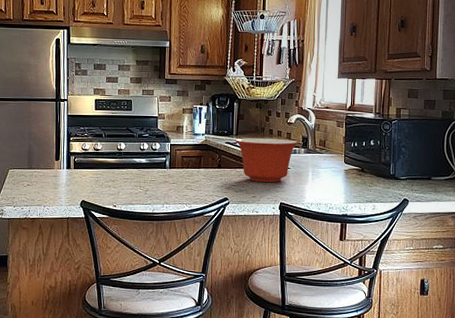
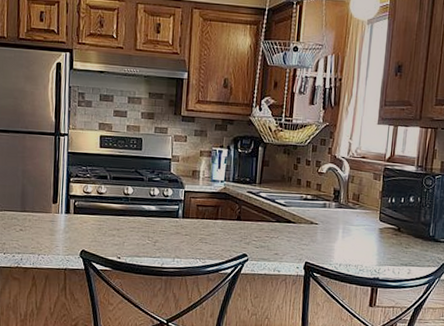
mixing bowl: present [235,138,298,182] -> none [258,187,328,239]

